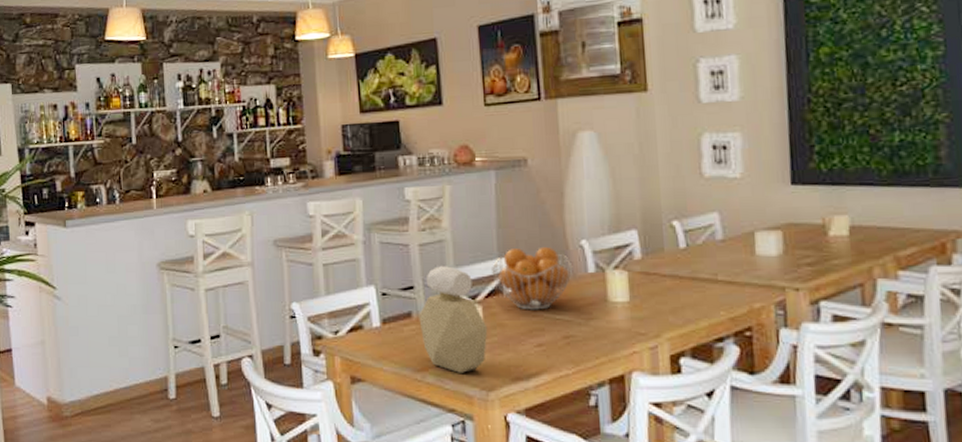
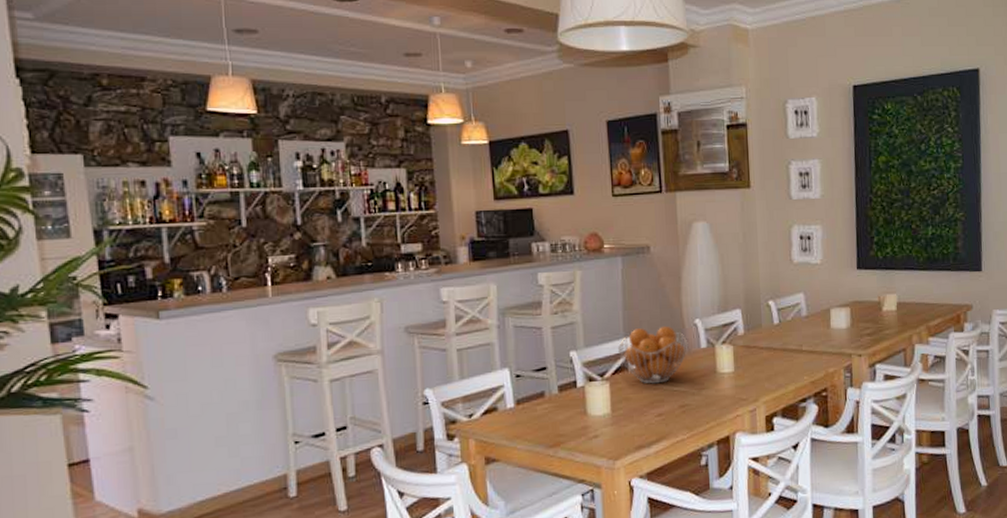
perfume bottle: present [419,266,488,373] -> none [551,347,615,446]

